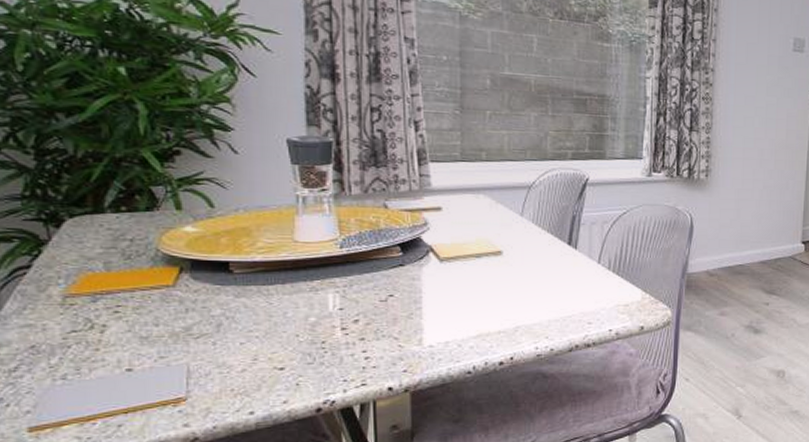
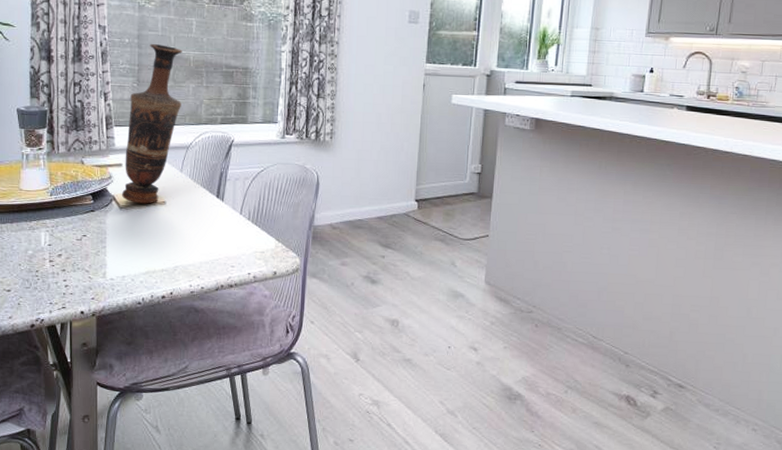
vase: none [442,63,520,255] -> present [122,44,182,204]

